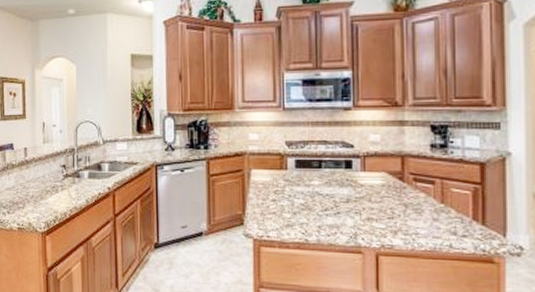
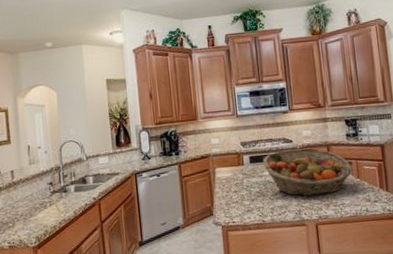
fruit basket: none [312,155,435,219] -> present [262,148,353,196]

